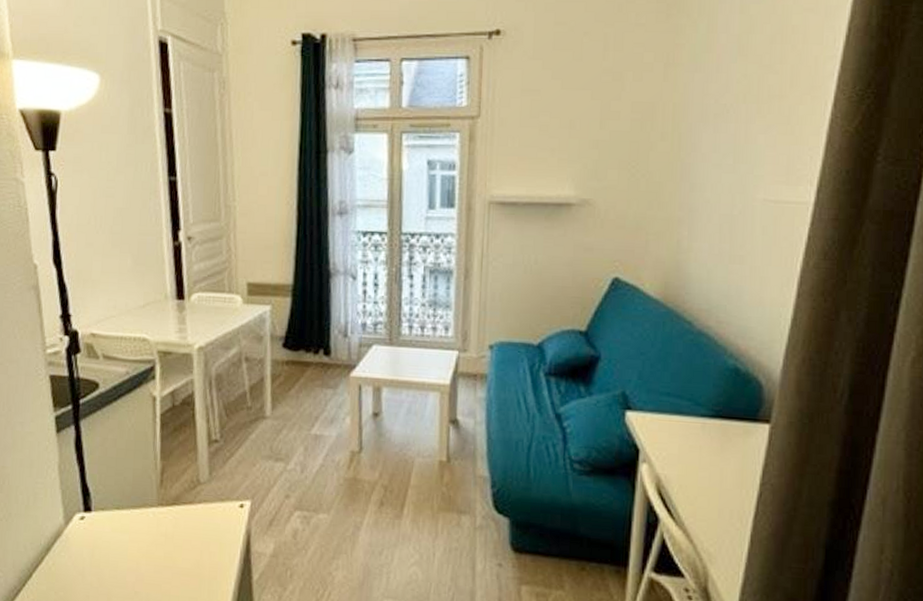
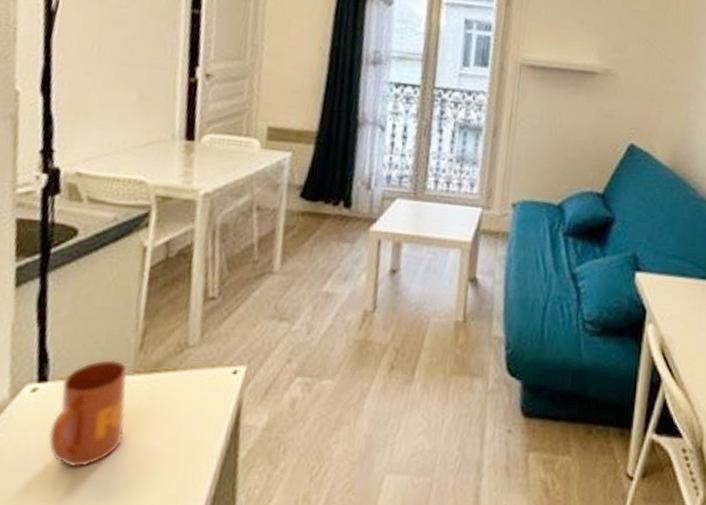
mug: none [98,493,156,583] -> present [48,359,128,468]

